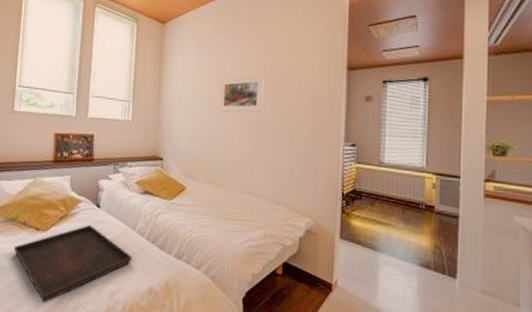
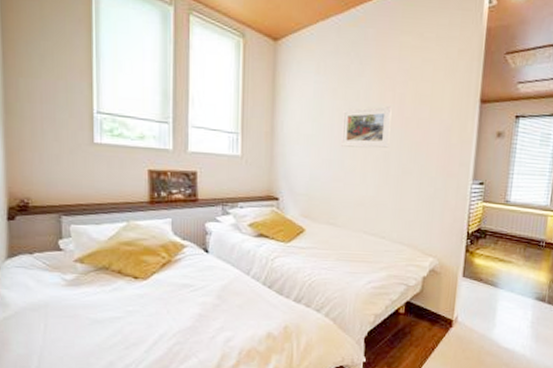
serving tray: present [13,225,132,303] -> none [109,271,247,354]

